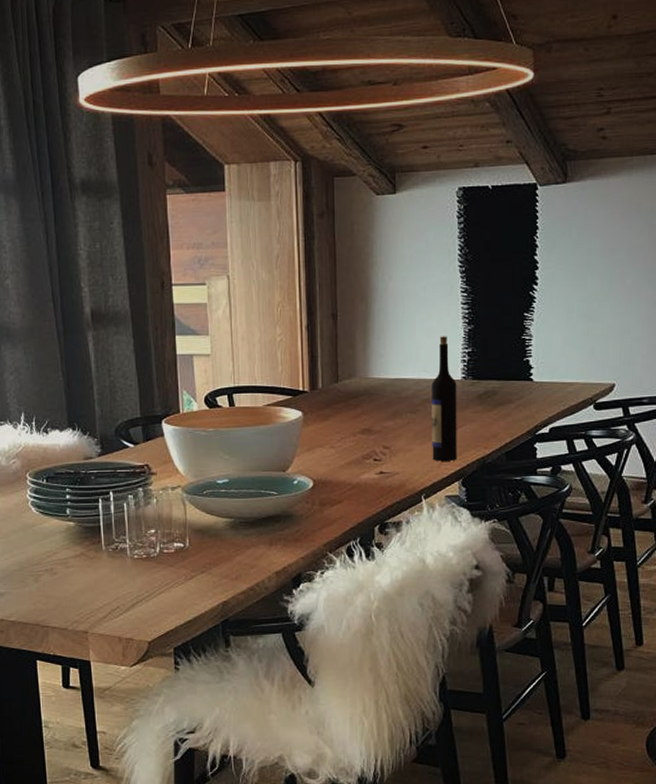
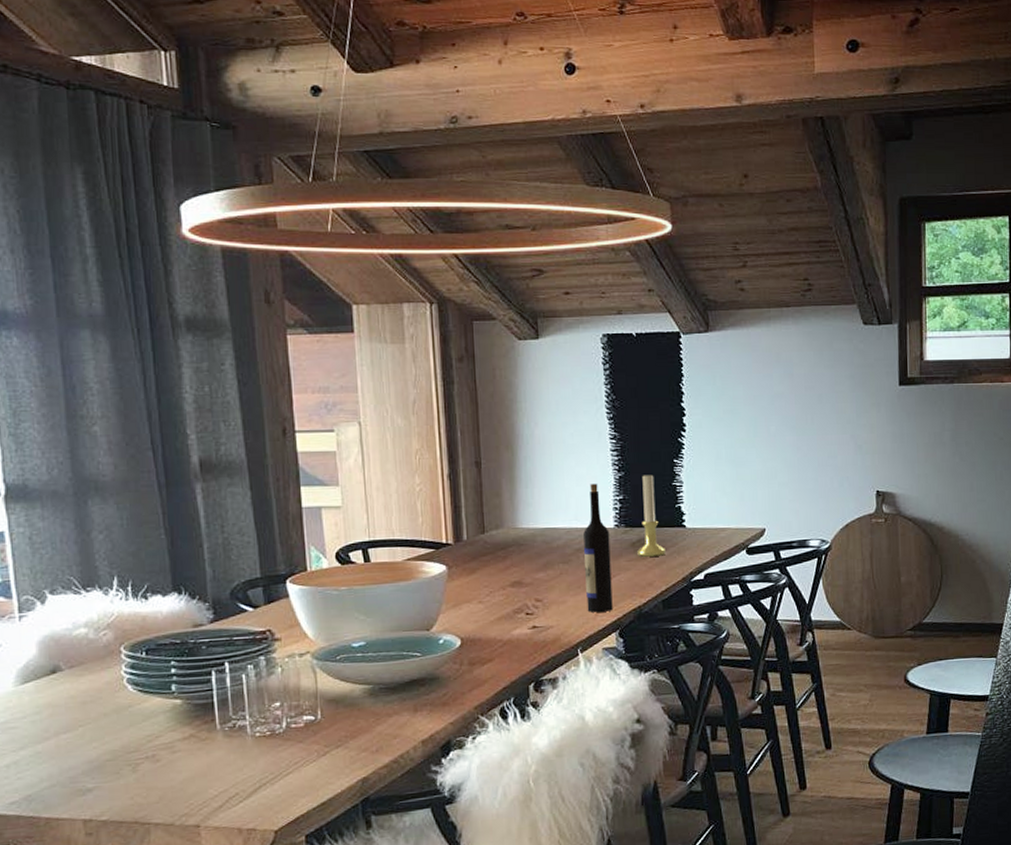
candle holder: none [483,325,513,409] -> present [637,472,667,557]

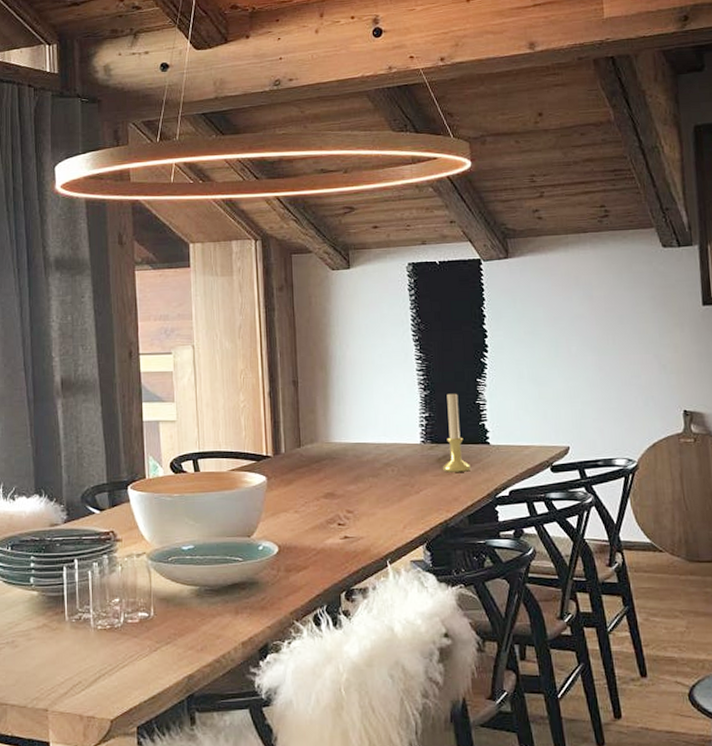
wine bottle: present [583,483,613,612] -> none [391,401,420,525]

